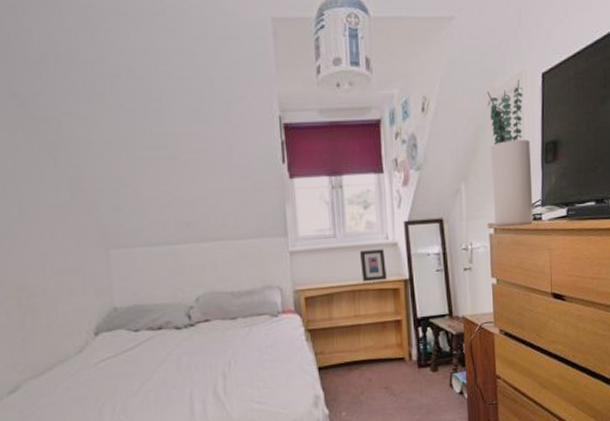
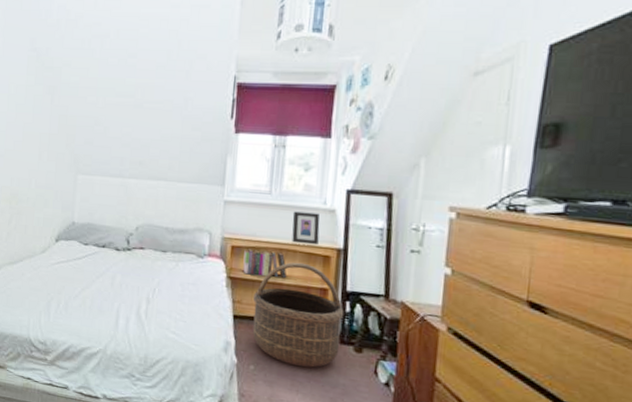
books: none [318,293,363,324] -> present [243,247,287,279]
basket: none [334,300,418,401] -> present [252,262,344,368]
vase: present [487,79,534,227] -> none [459,50,521,217]

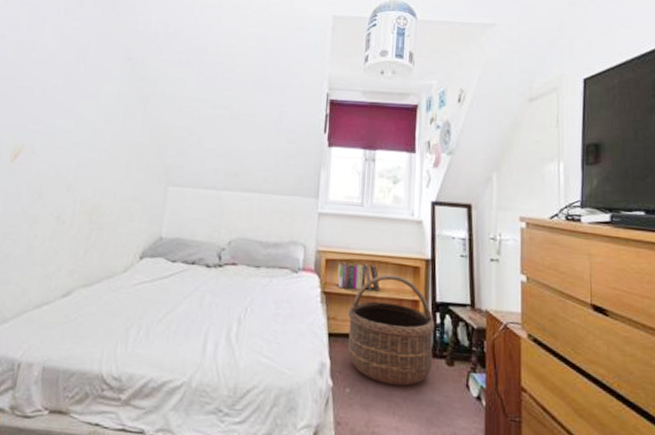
picture frame: present [292,211,320,246] -> none [383,223,409,257]

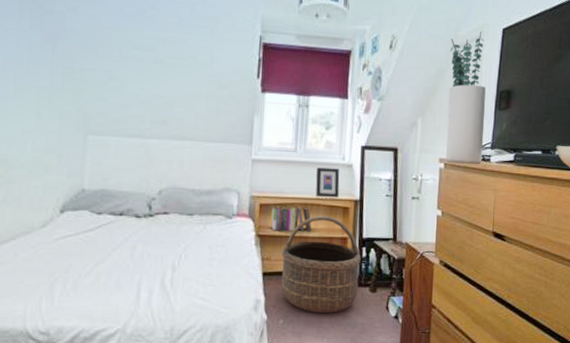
picture frame: none [383,223,409,257] -> present [315,167,340,198]
vase: none [525,82,571,226] -> present [446,31,486,165]

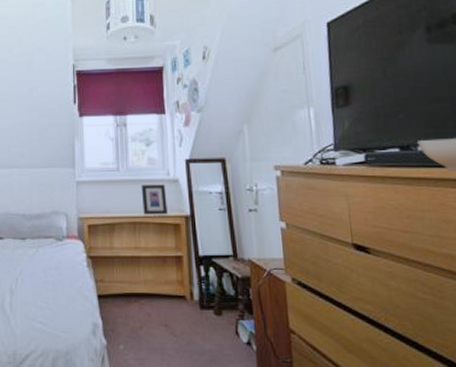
books: present [271,204,312,232] -> none [101,224,144,252]
basket: present [281,215,361,314] -> none [114,233,200,339]
vase: present [446,31,486,165] -> none [269,28,326,170]

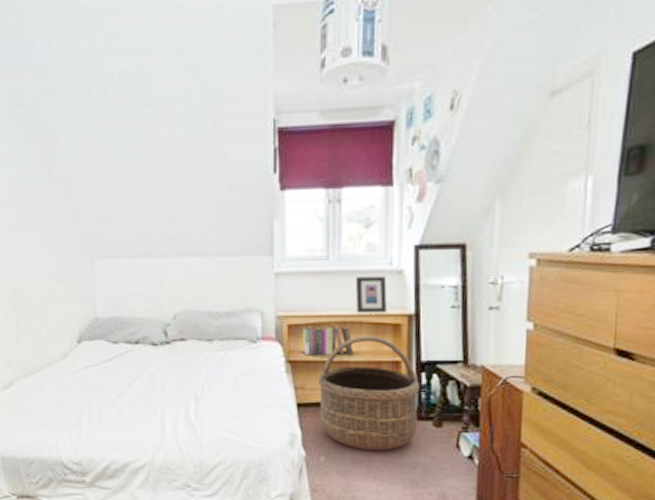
books: none [101,224,144,252] -> present [303,324,354,356]
basket: none [114,233,200,339] -> present [317,335,420,451]

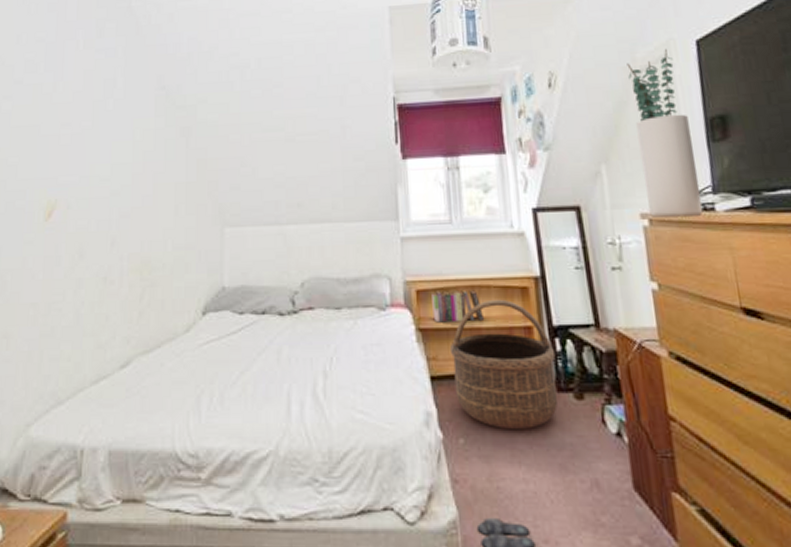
picture frame: present [355,276,387,314] -> none [479,239,513,277]
vase: none [539,61,603,259] -> present [627,48,704,218]

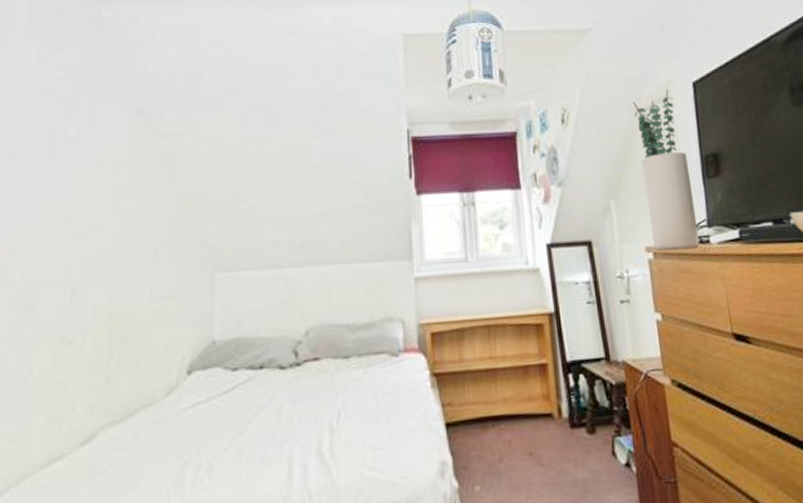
books: present [432,289,485,323] -> none [447,329,501,366]
basket: present [449,299,558,430] -> none [465,337,571,471]

